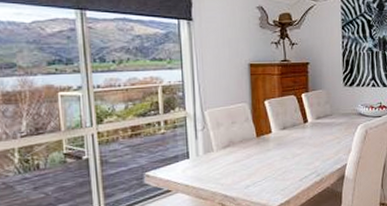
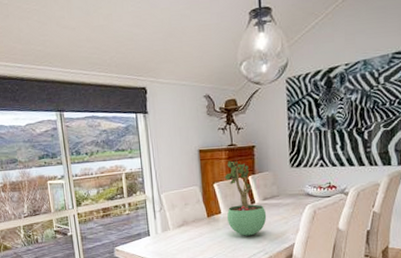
potted plant: none [276,77,320,157] -> present [224,160,267,236]

